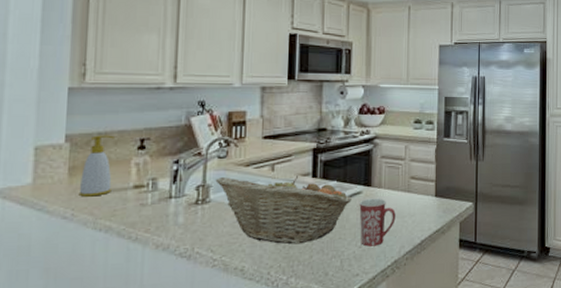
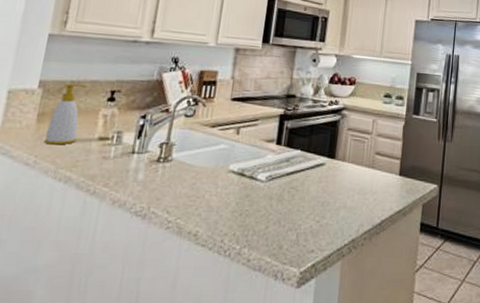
fruit basket: present [215,176,352,244] -> none [179,136,314,213]
mug: present [359,198,396,247] -> none [319,171,358,222]

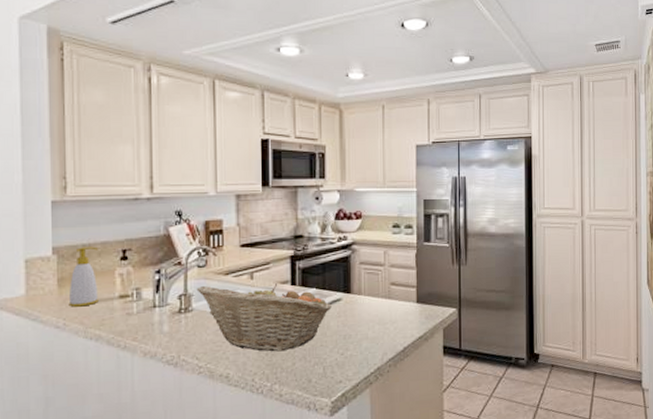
fruit basket: none [179,136,314,213] -> present [196,283,332,352]

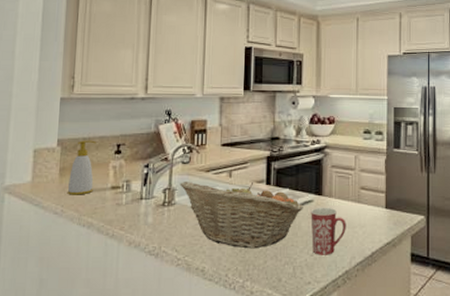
mug: none [339,305,377,354] -> present [310,207,346,255]

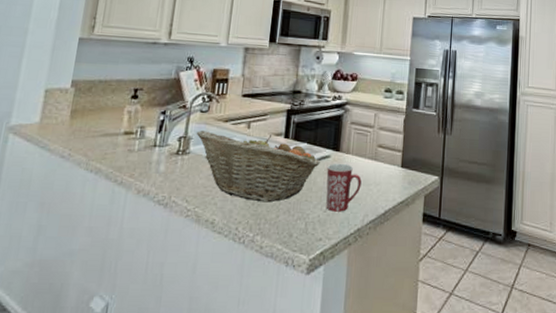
soap bottle: present [67,140,96,195] -> none [76,82,113,139]

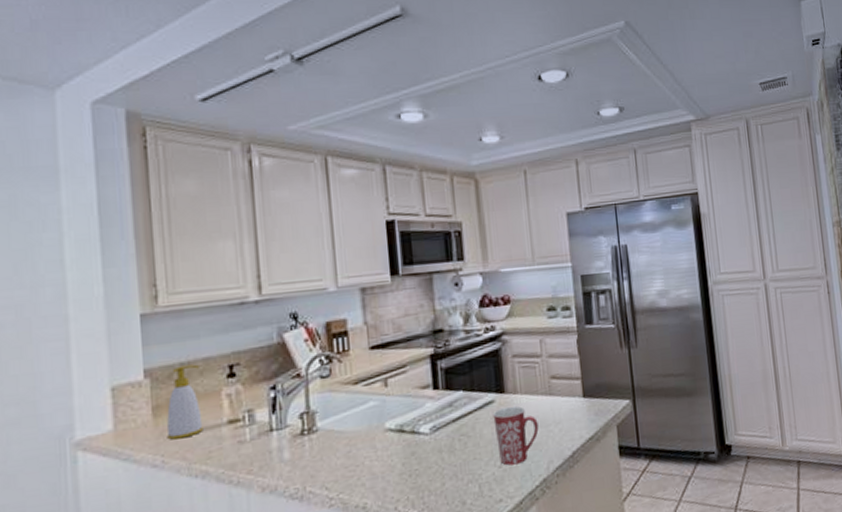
soap bottle: none [76,82,113,139] -> present [166,364,203,440]
fruit basket: present [196,131,320,203] -> none [320,389,483,473]

